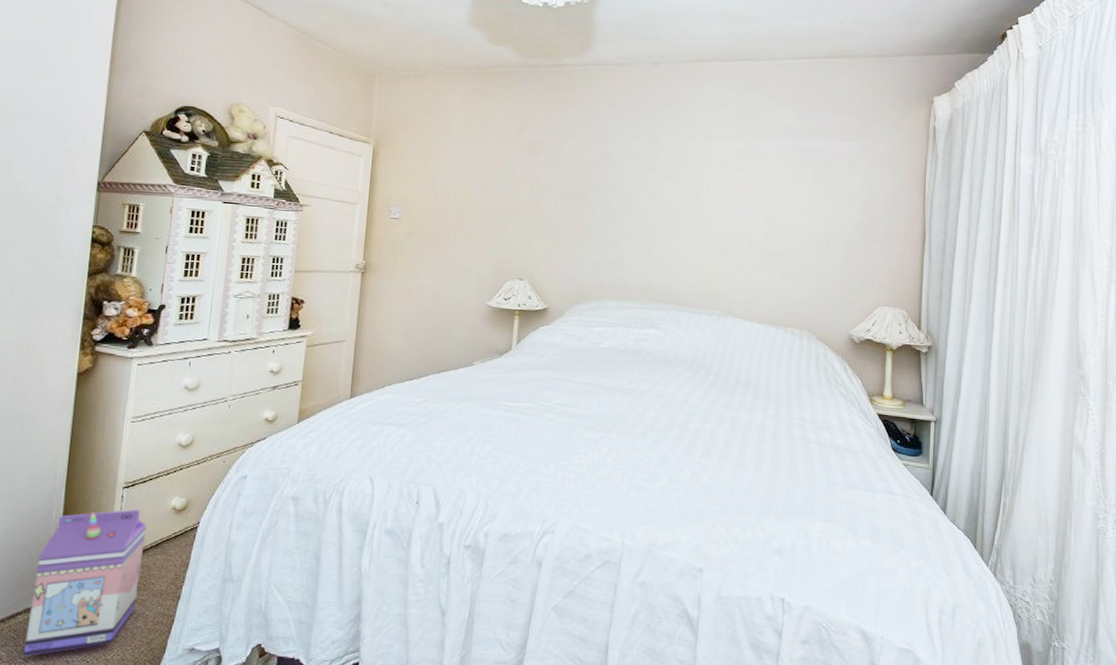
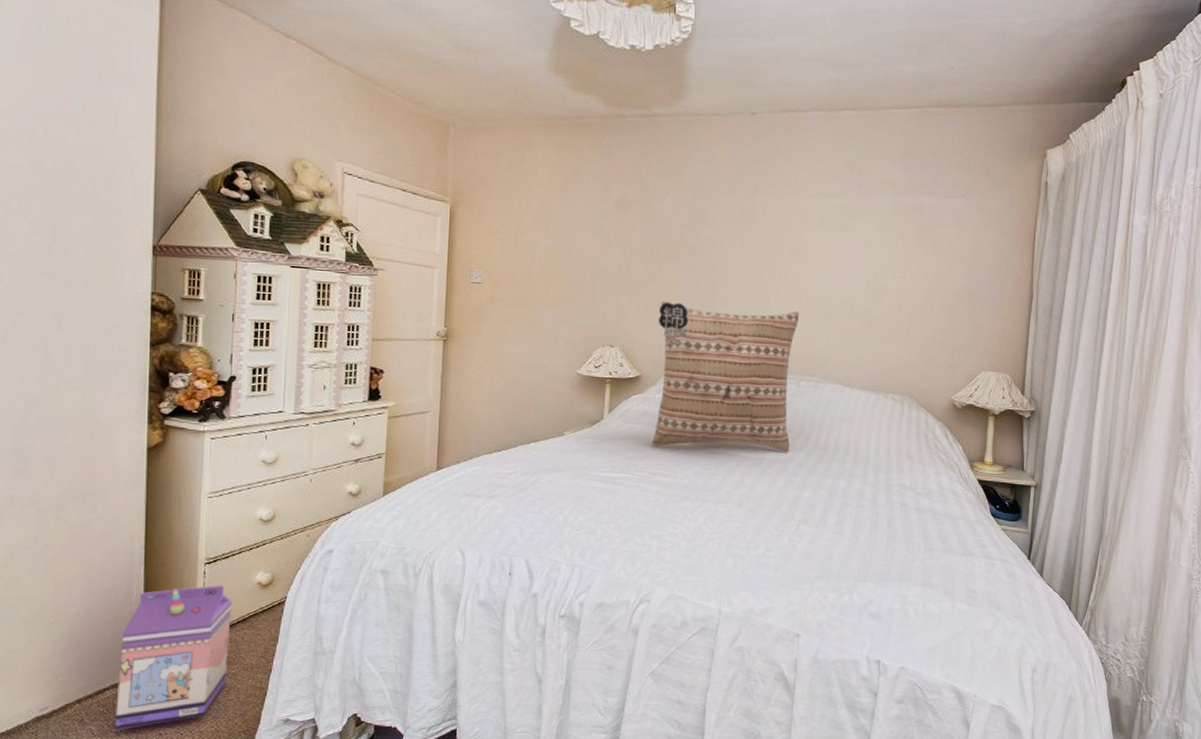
cushion: none [557,236,700,386] -> present [651,300,799,454]

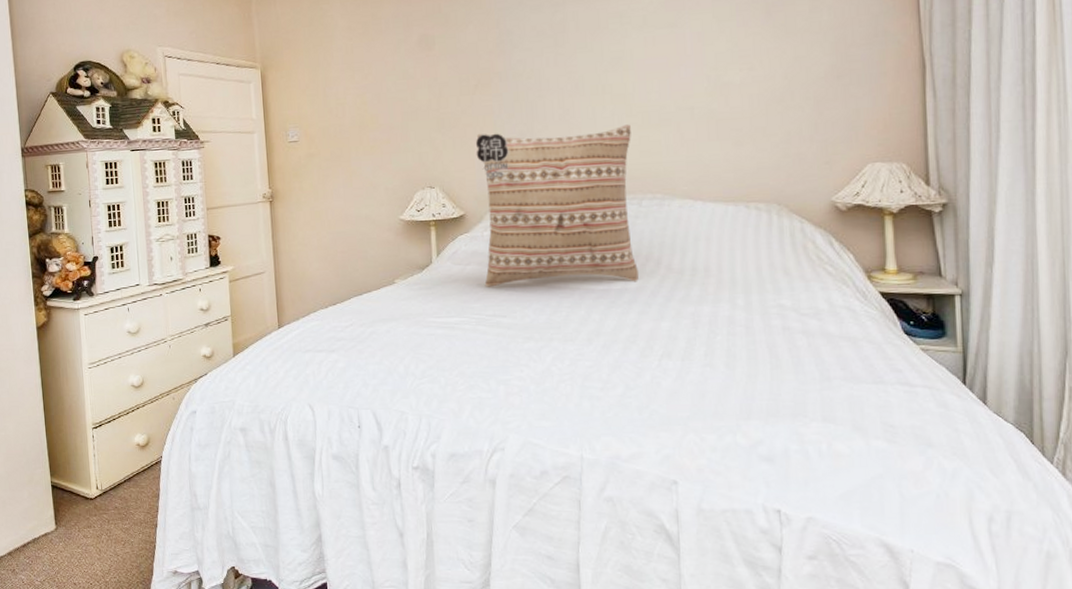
milk carton: present [115,585,232,730] -> none [36,447,122,579]

